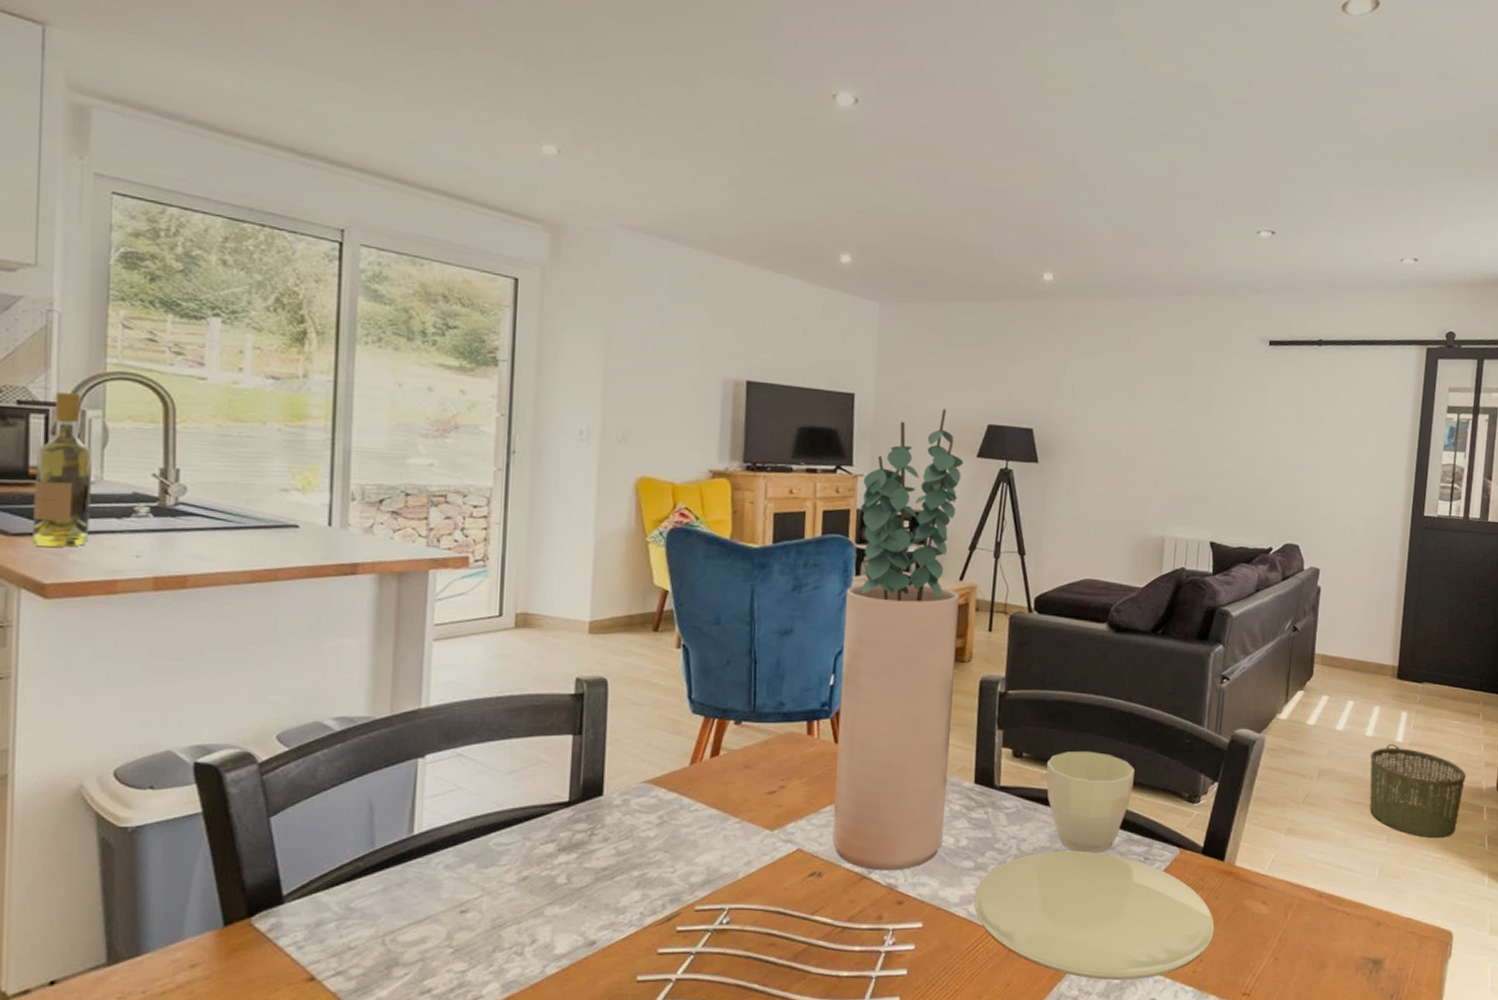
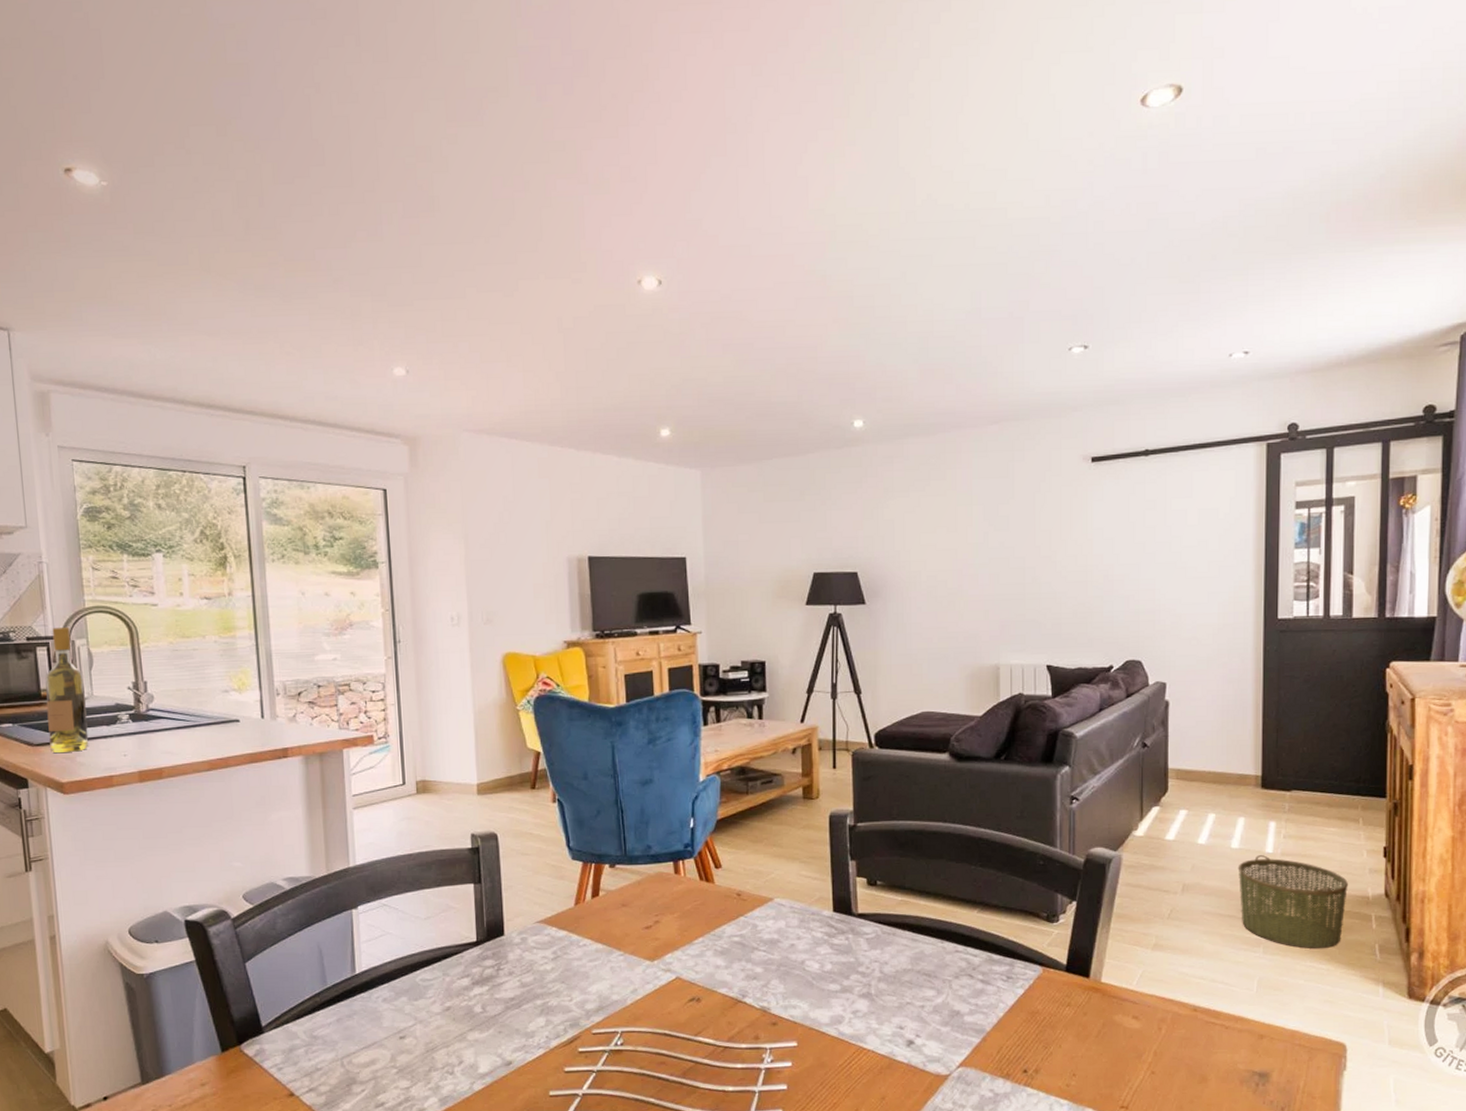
vase: present [832,409,964,871] -> none [696,562,809,995]
plate: present [973,850,1215,980] -> none [843,971,1085,1094]
cup: present [1046,750,1135,853] -> none [901,876,989,974]

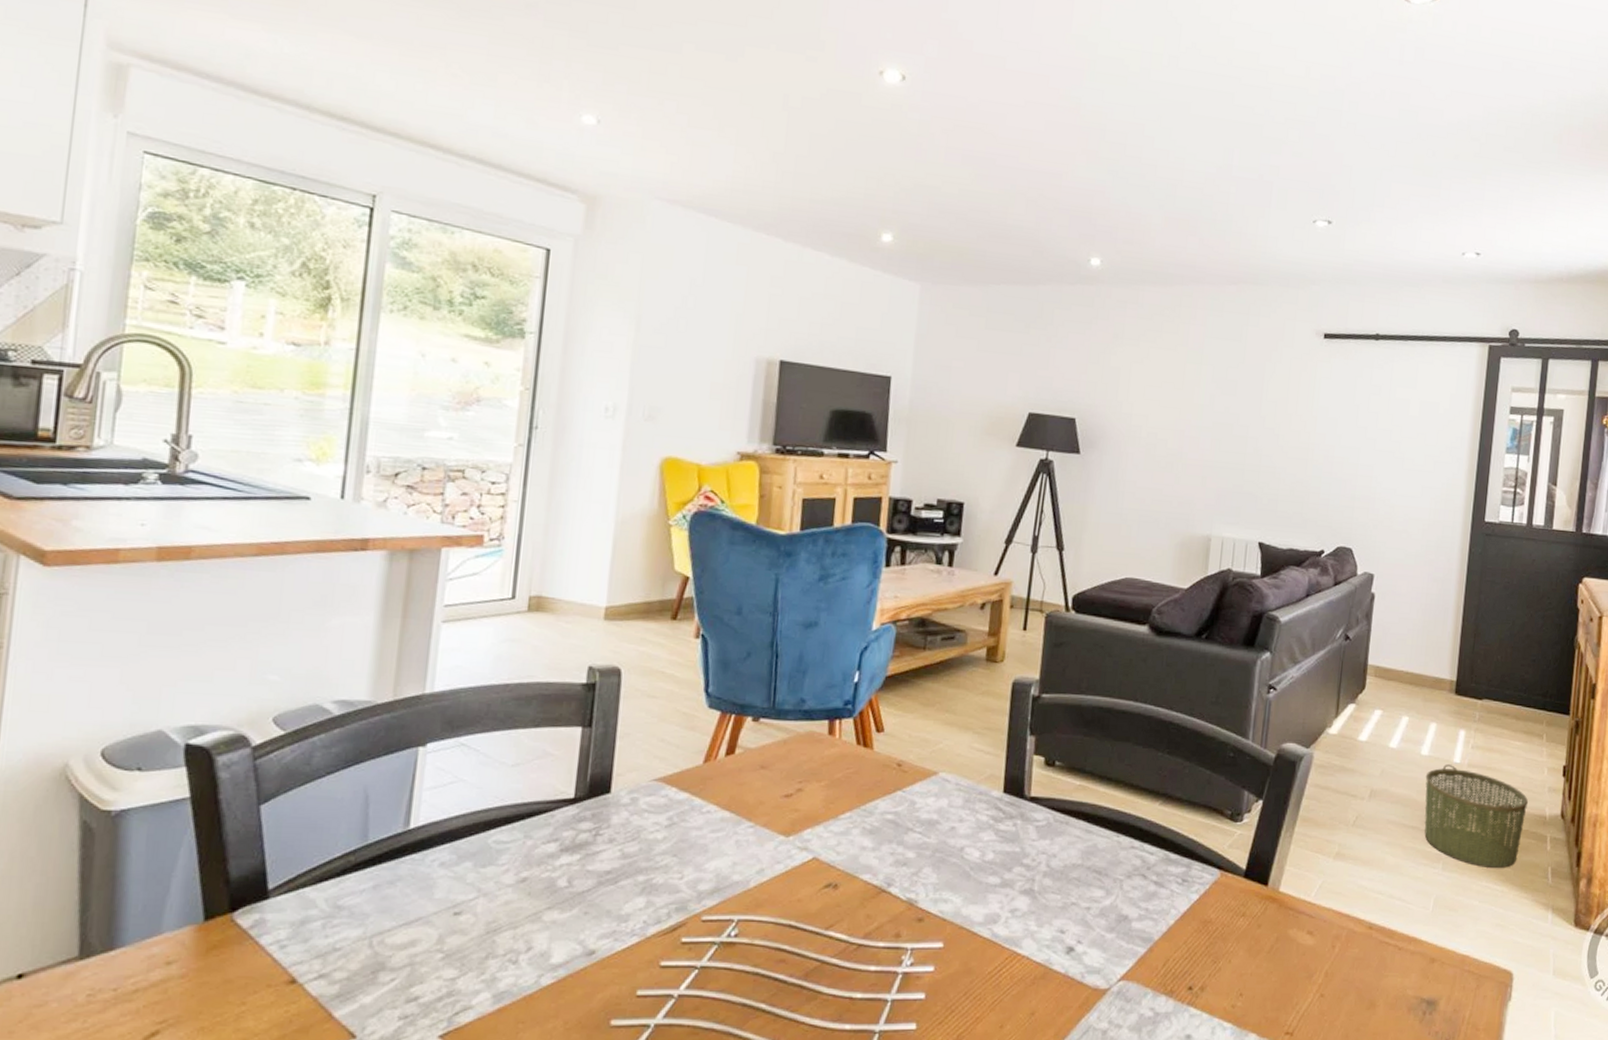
bottle: present [45,628,89,753] -> none [36,353,105,513]

